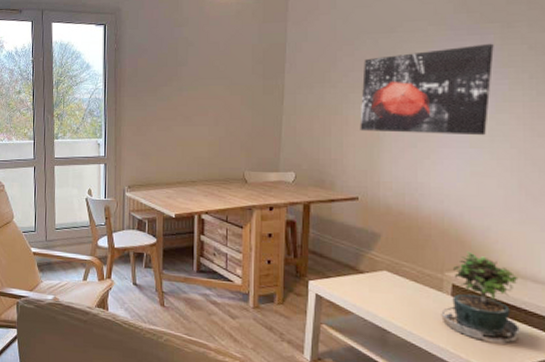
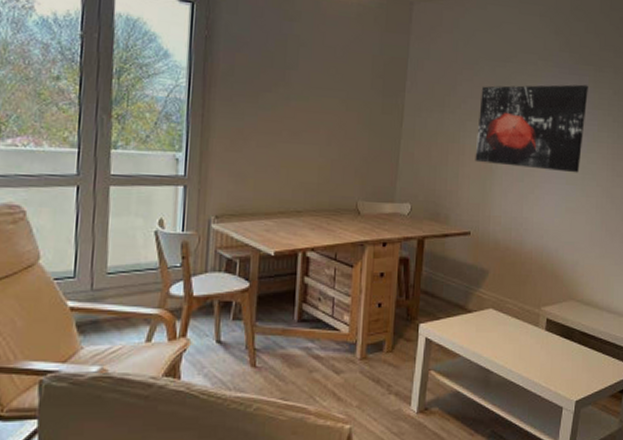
potted plant: present [441,251,520,343] -> none [536,285,597,372]

